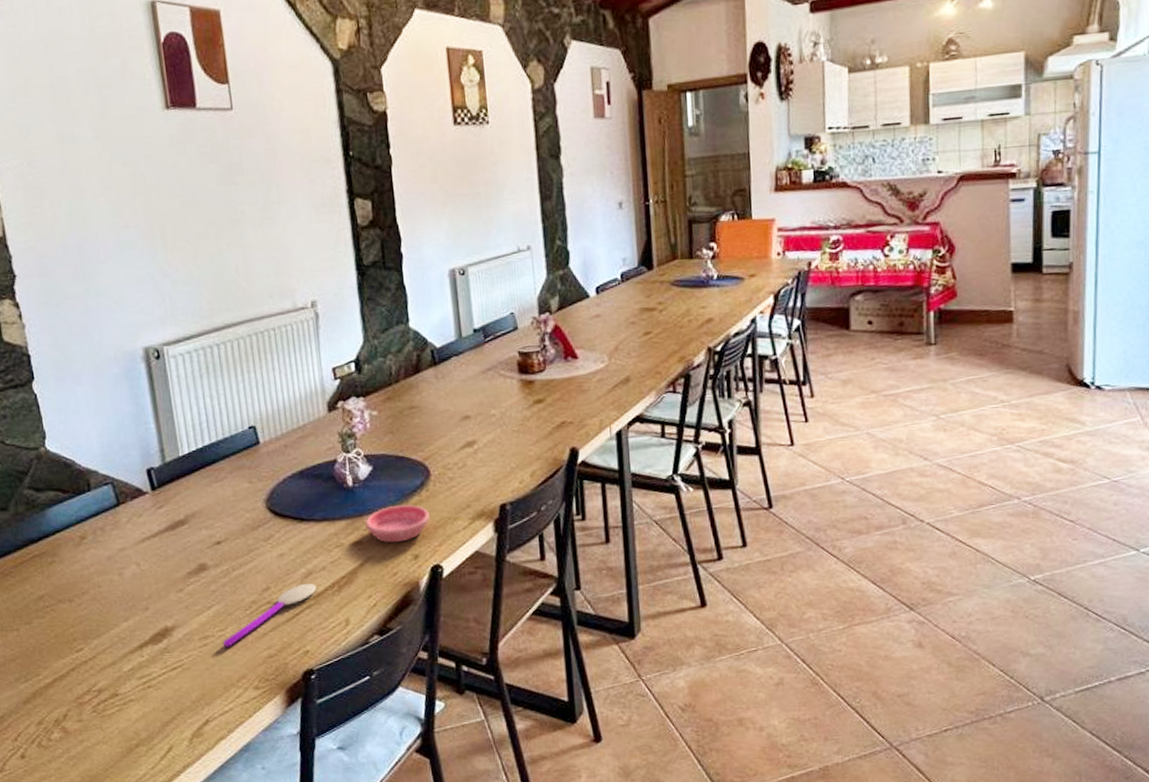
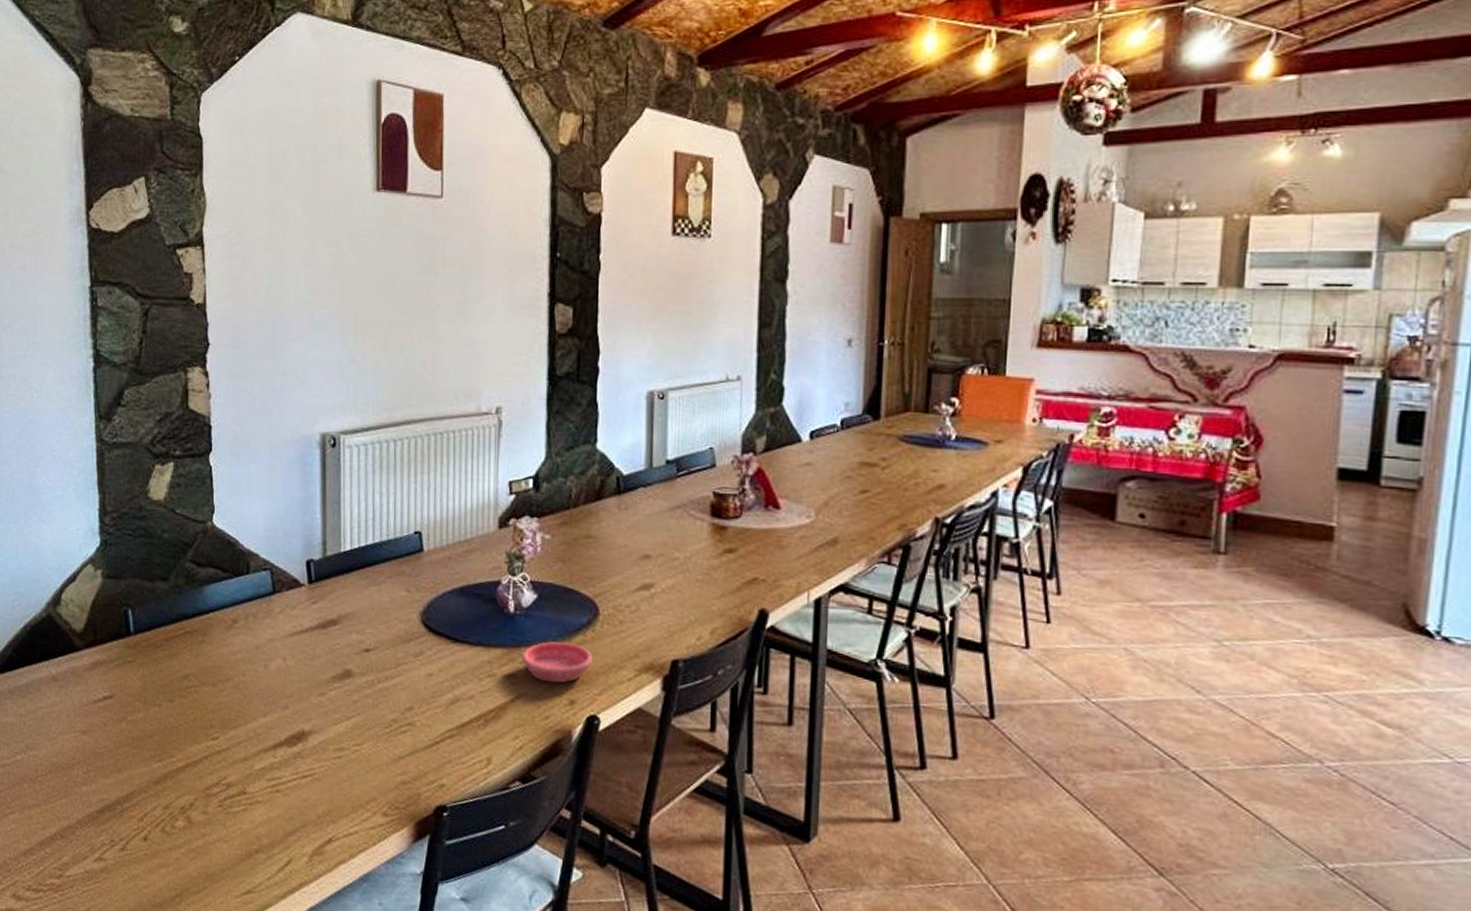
spoon: present [222,583,316,647] -> none [357,710,461,765]

